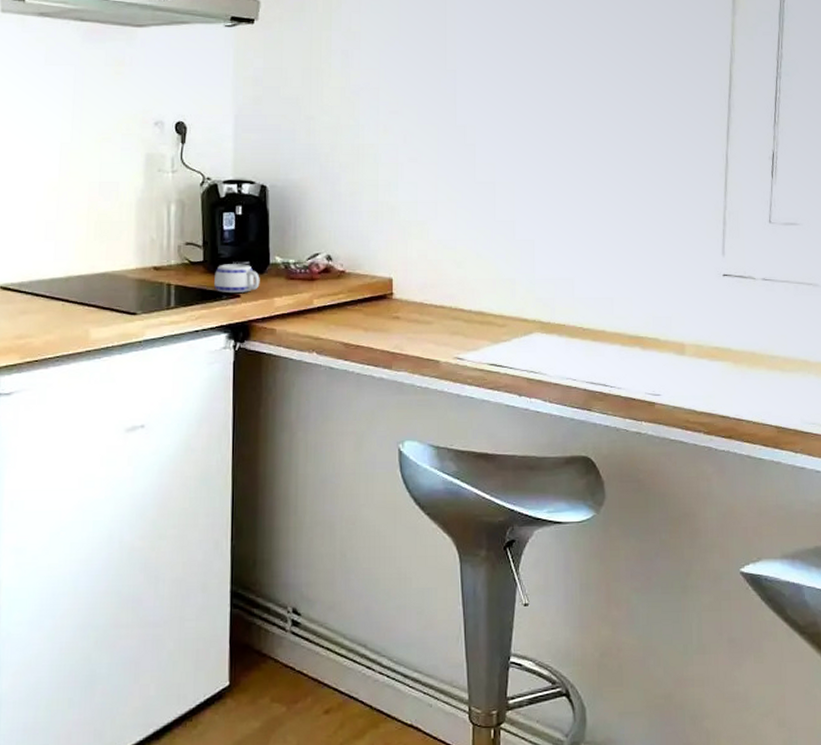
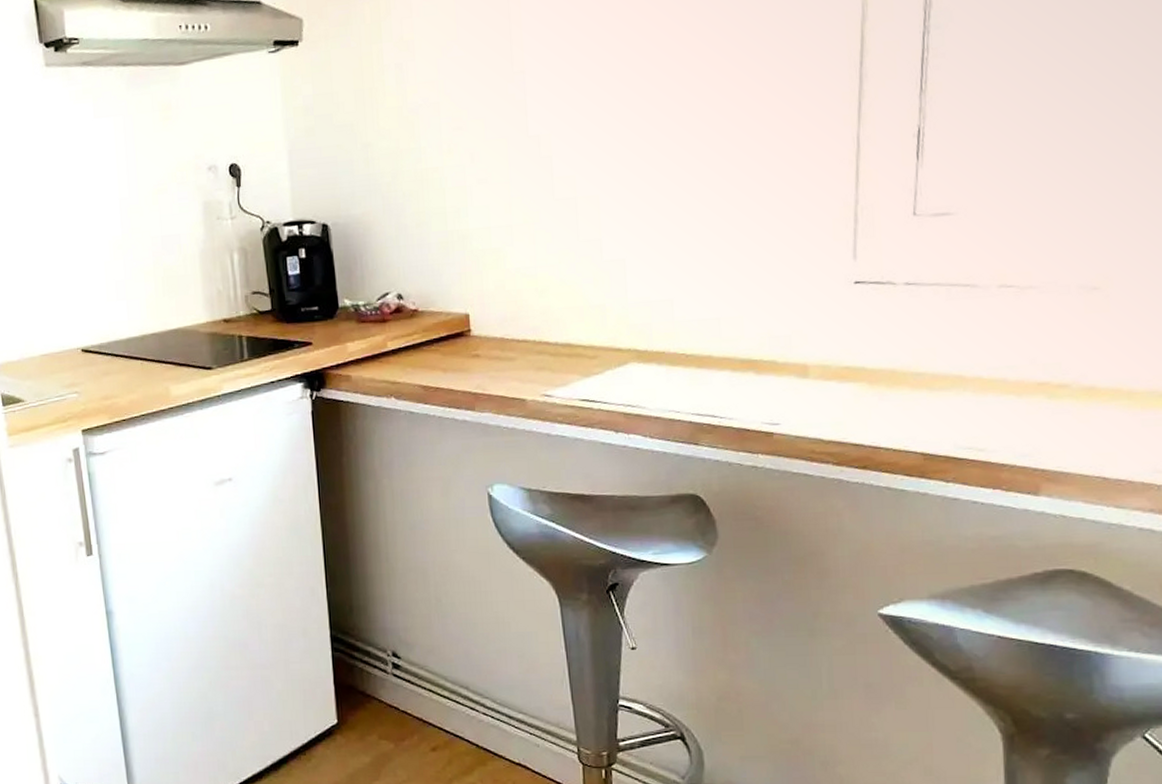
mug: present [214,264,260,293] -> none [284,309,331,341]

